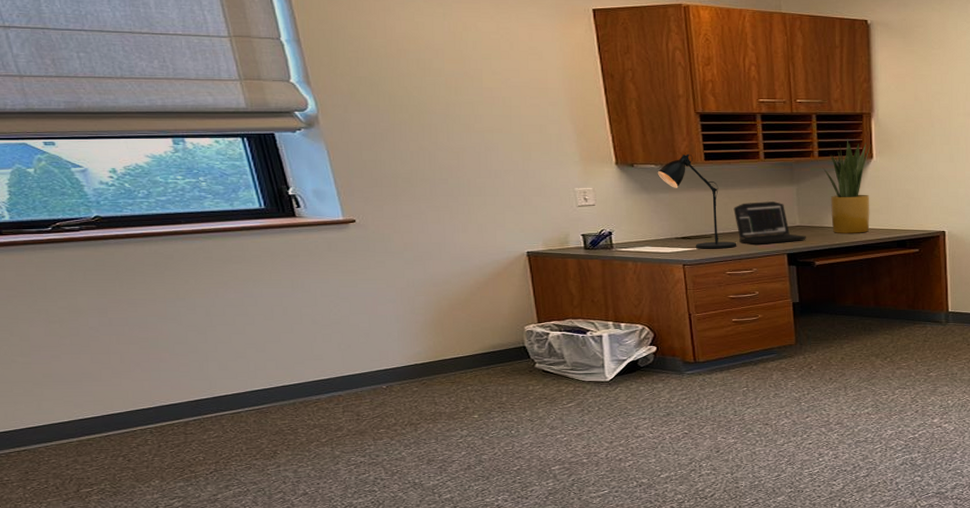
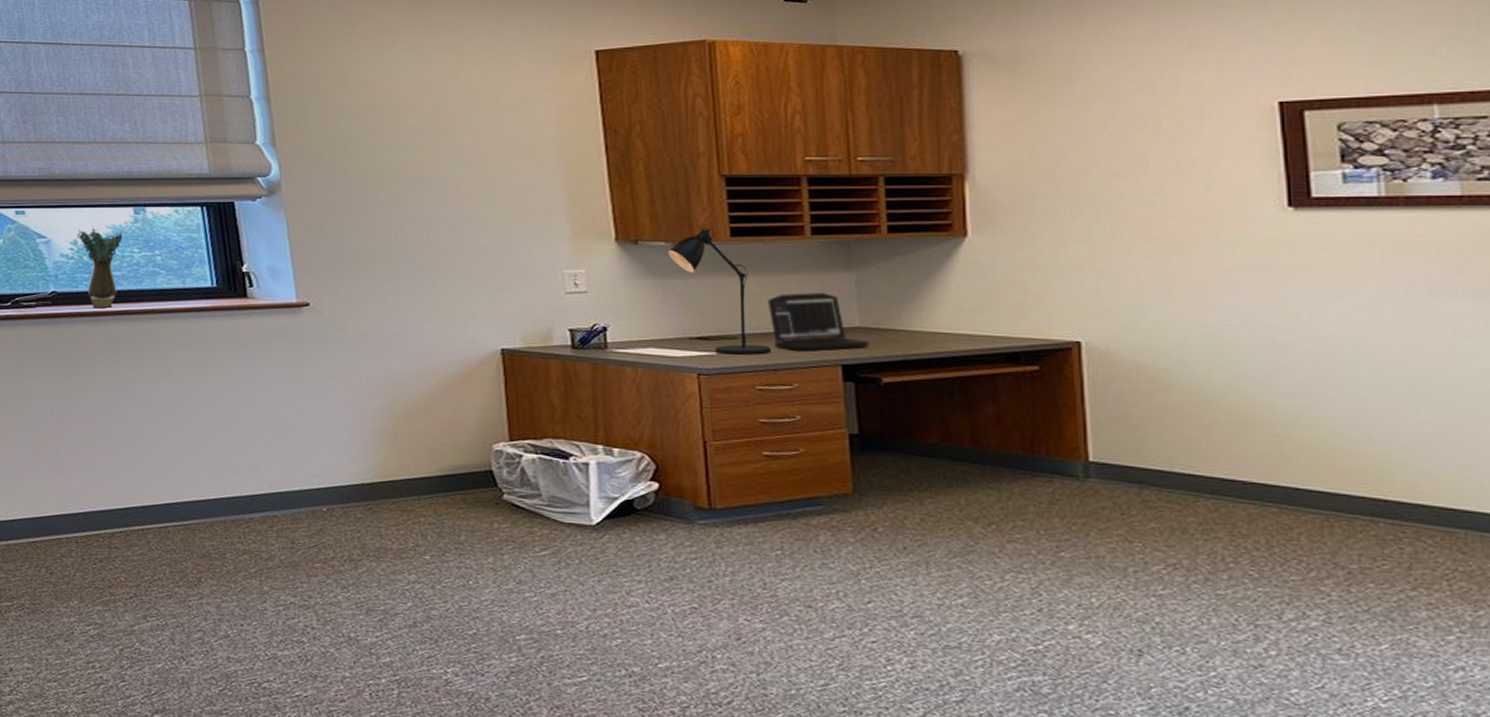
vase: none [114,156,164,230] -> present [76,227,123,309]
planter: present [822,139,871,233] -> none [893,209,964,341]

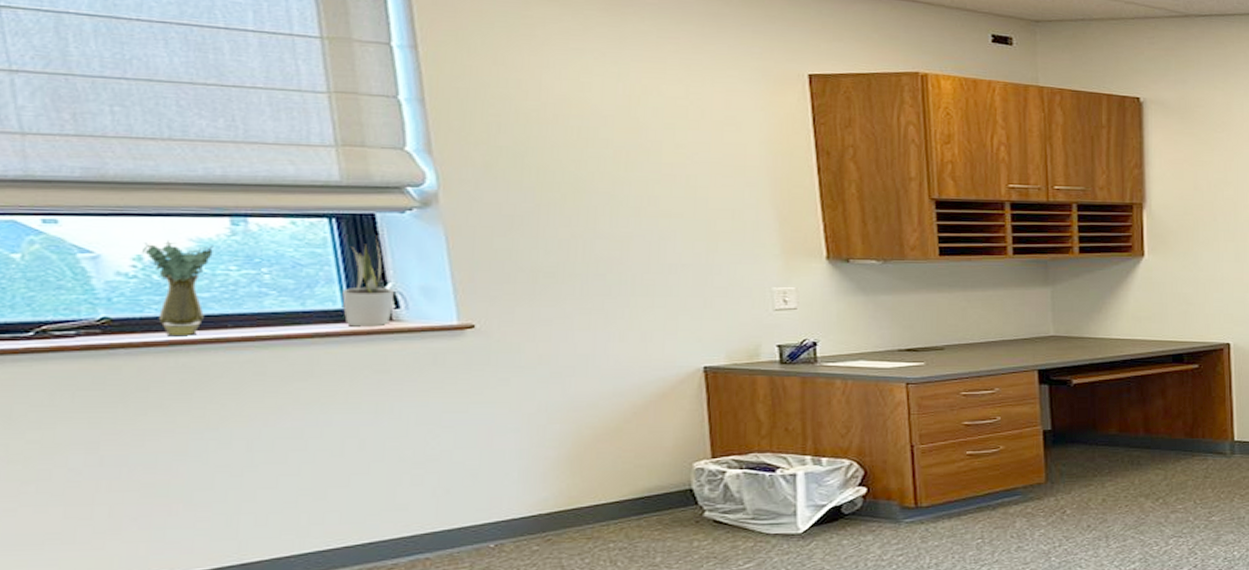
potted plant: none [211,227,248,304] -> present [342,242,394,328]
desk lamp: present [667,228,772,355] -> none [879,247,976,364]
laptop: present [768,292,869,352] -> none [973,306,1062,360]

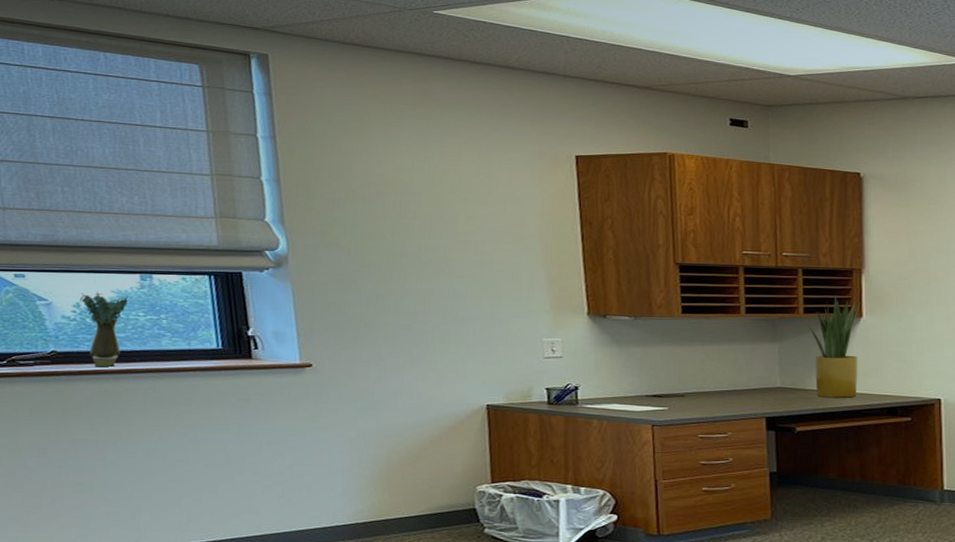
potted plant: present [342,242,394,328] -> none [217,295,254,365]
planter: none [1083,233,1142,345] -> present [807,296,861,398]

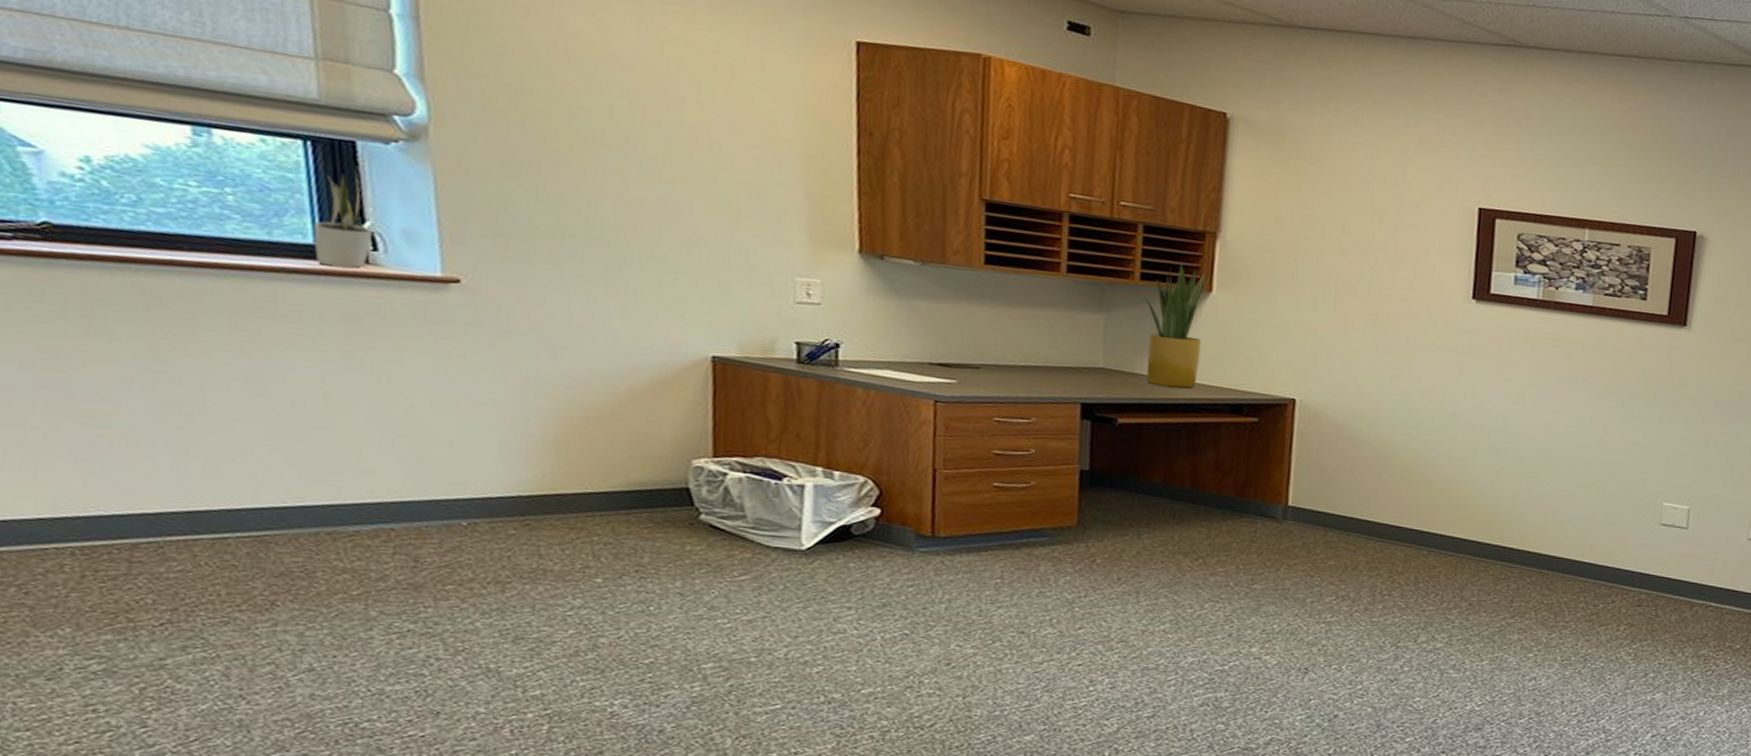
vase: present [79,291,128,367] -> none [89,142,172,254]
potted plant: none [217,295,254,365] -> present [314,174,372,270]

